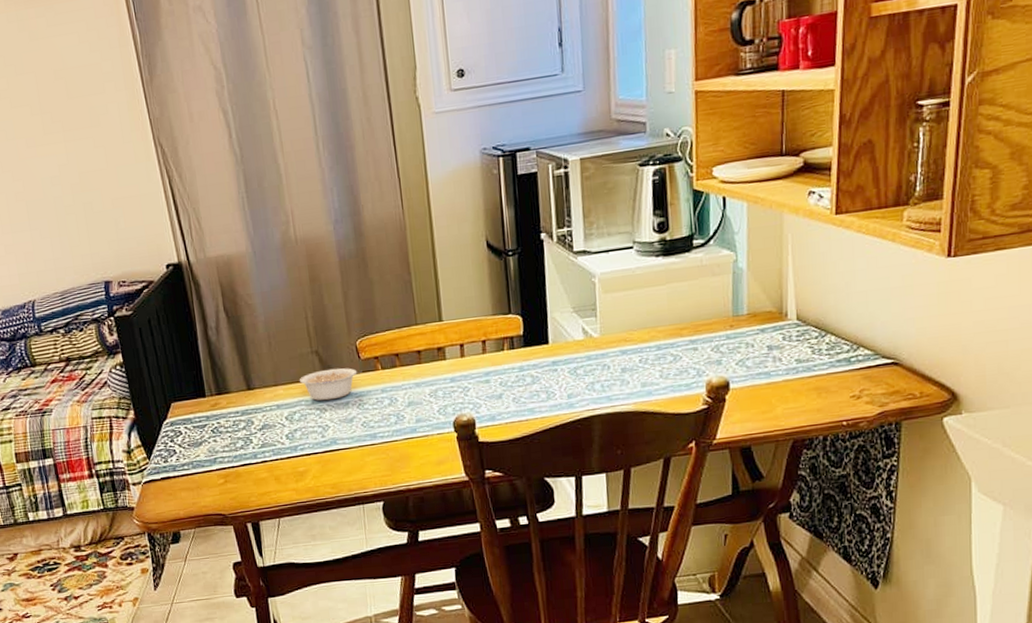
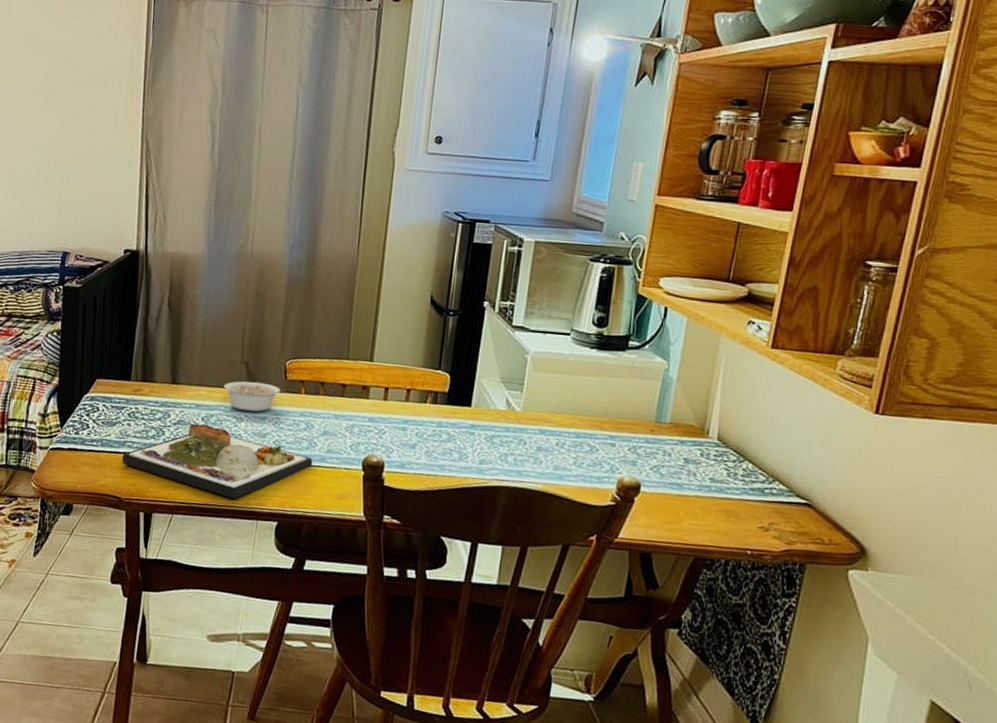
dinner plate: none [216,423,405,490] -> present [122,423,313,500]

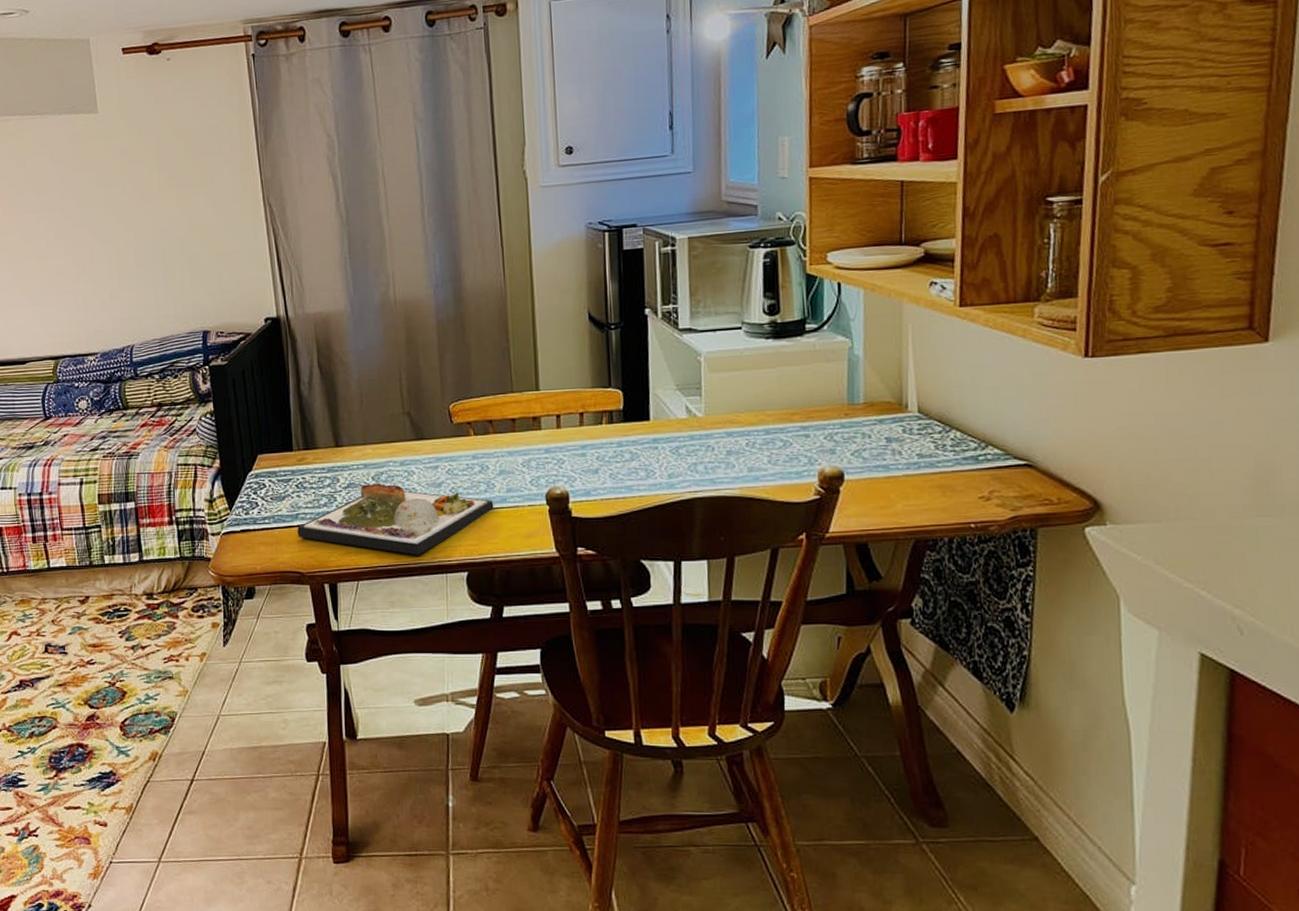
legume: present [223,381,286,412] -> none [388,431,454,463]

